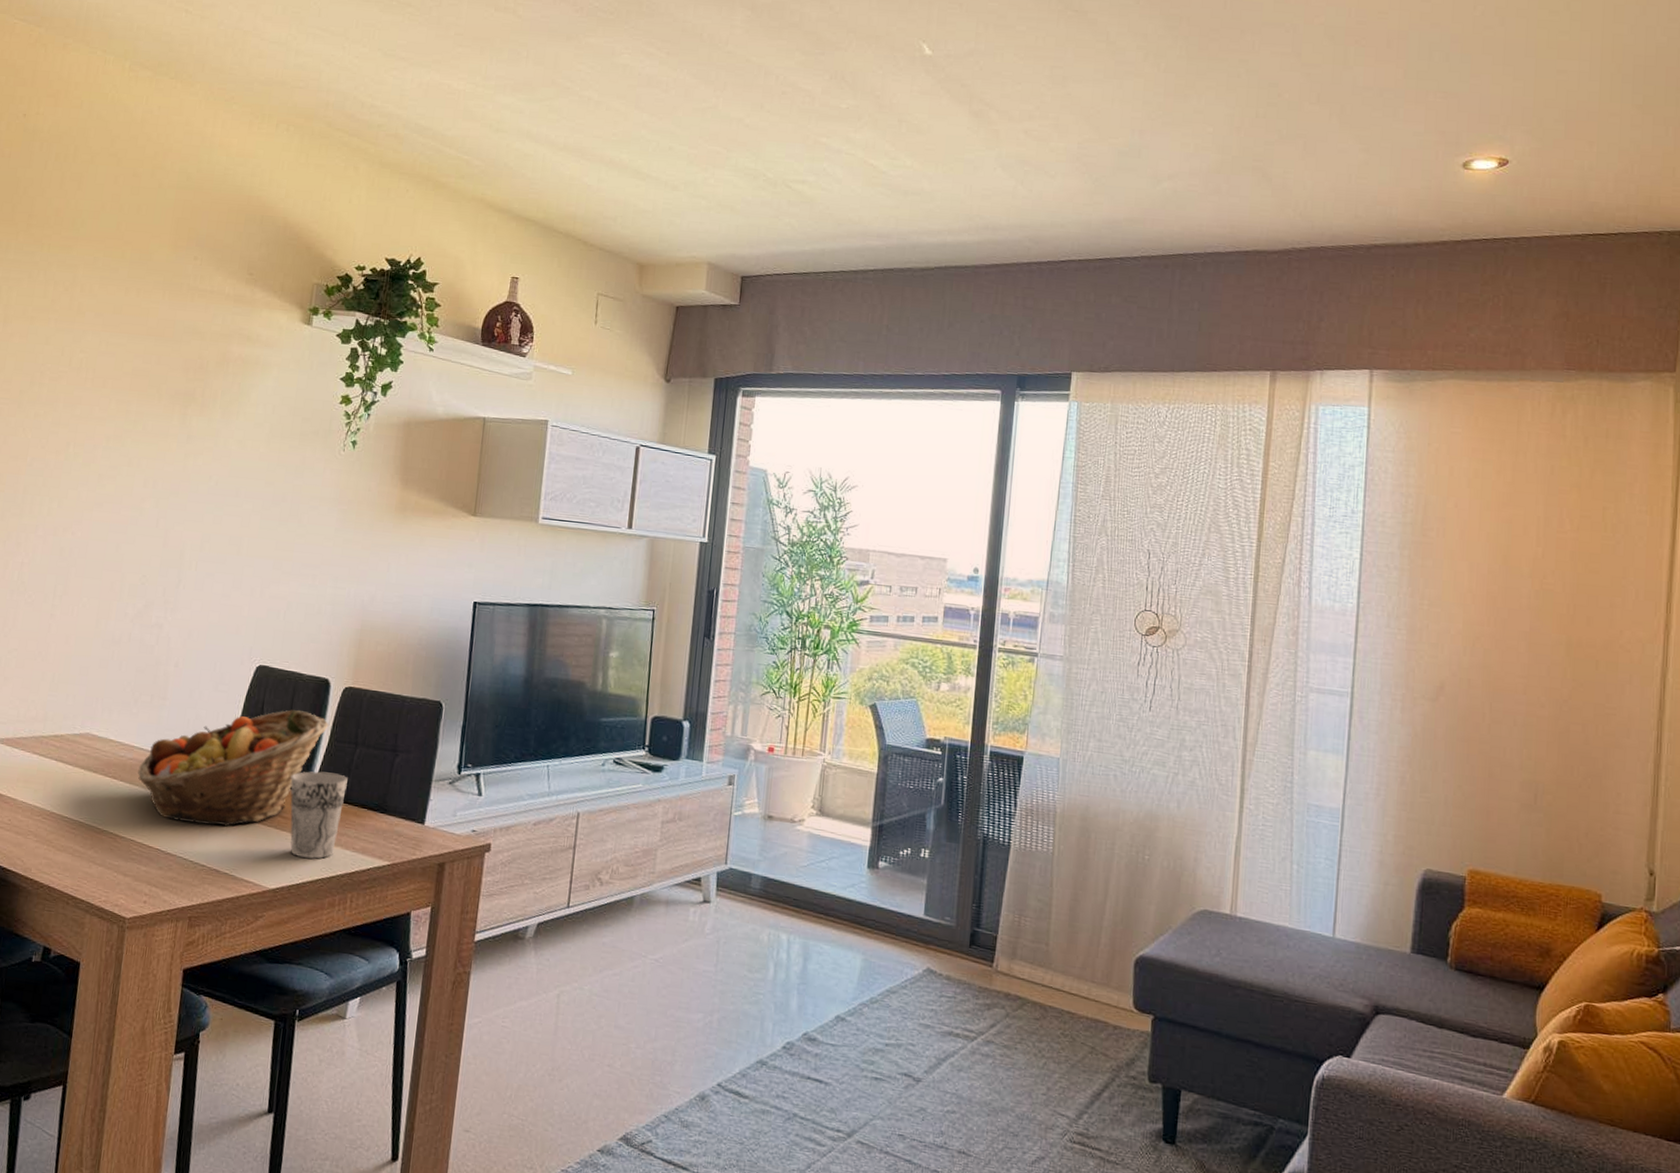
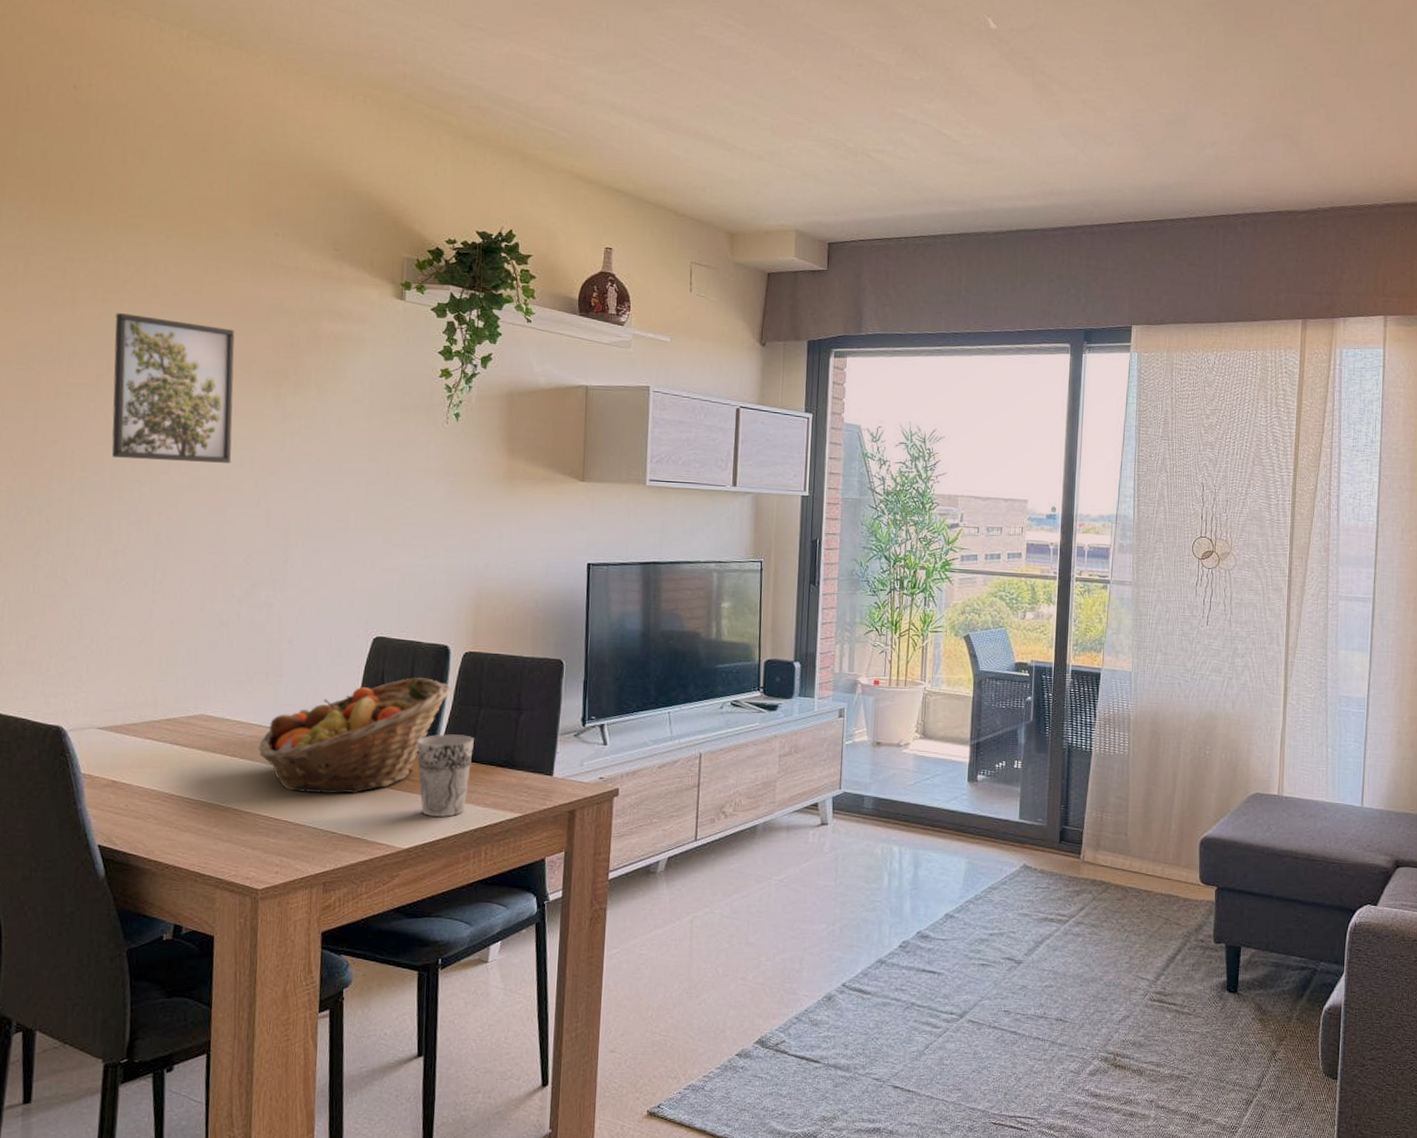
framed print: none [27,331,149,482] -> present [111,313,235,463]

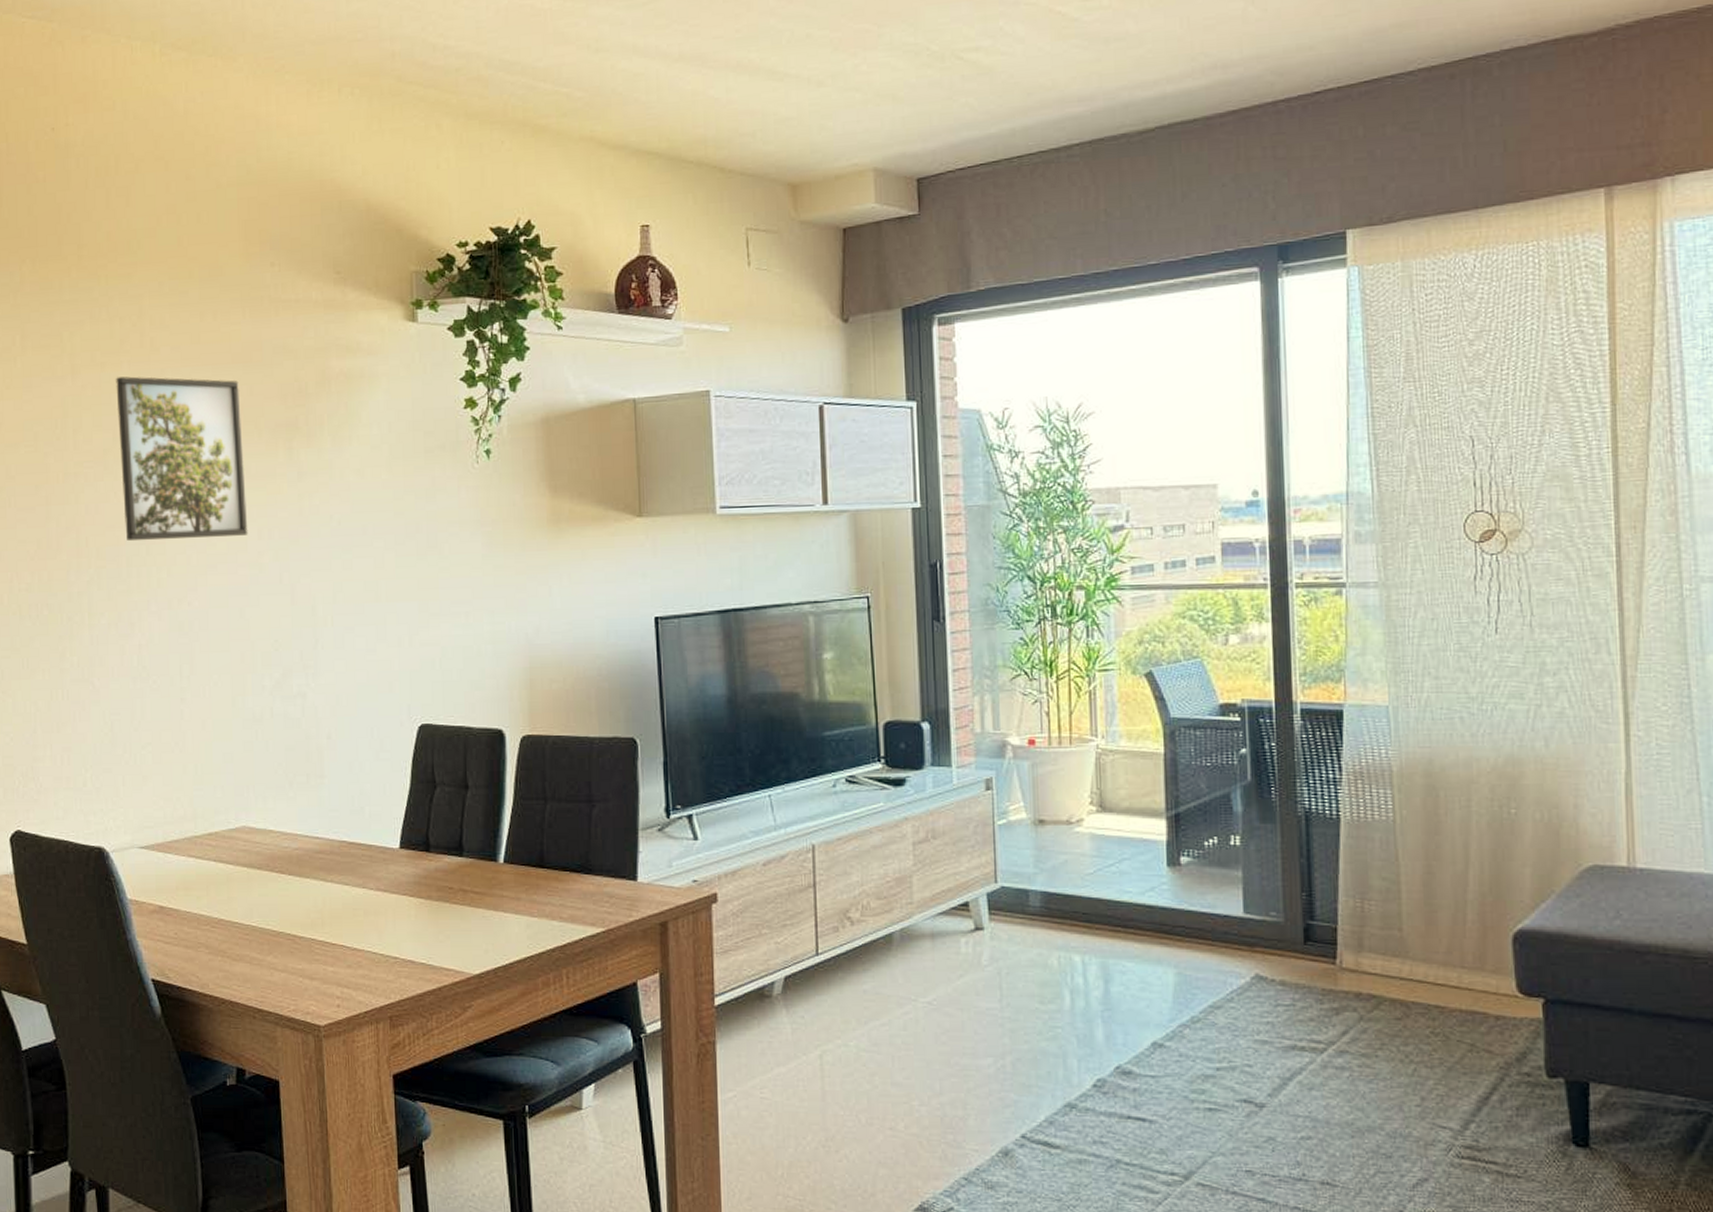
fruit basket: present [258,677,452,794] -> none [306,770,511,913]
cup: present [416,734,474,817] -> none [477,835,542,935]

